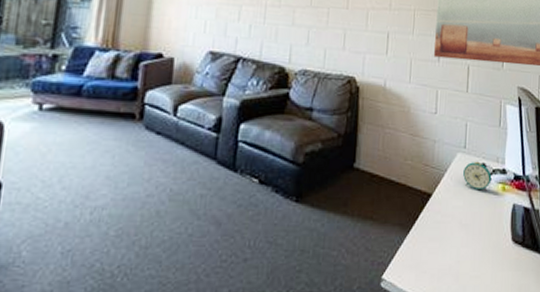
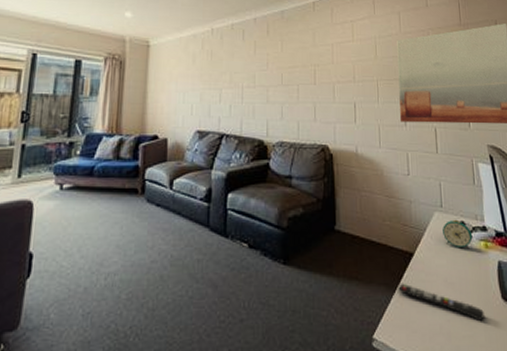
remote control: none [412,224,493,263] -> present [398,283,484,322]

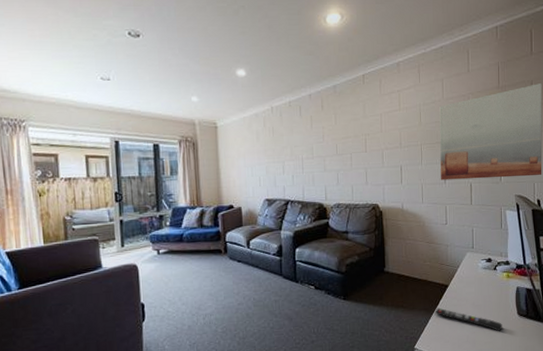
alarm clock: present [443,219,473,250] -> none [473,257,497,280]

